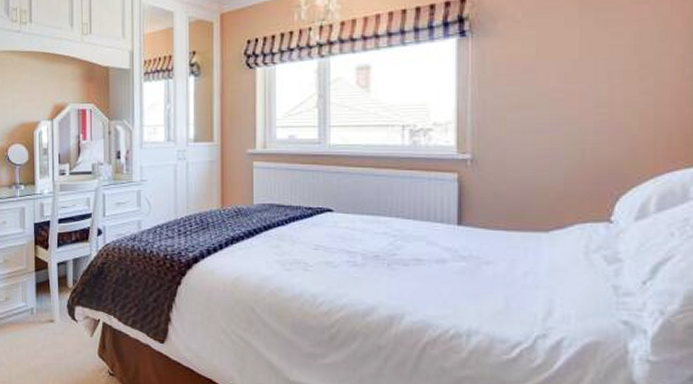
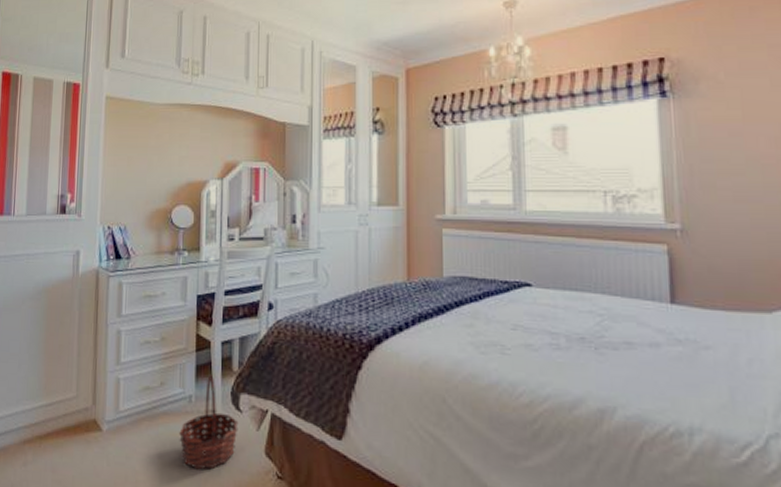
basket: none [24,291,75,369] -> present [179,375,239,470]

